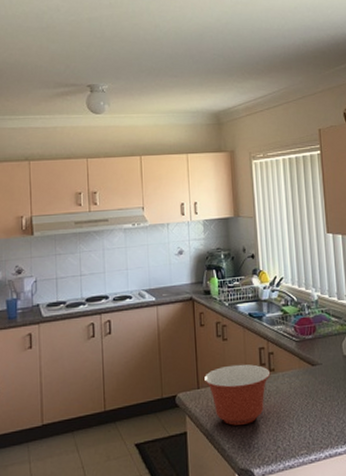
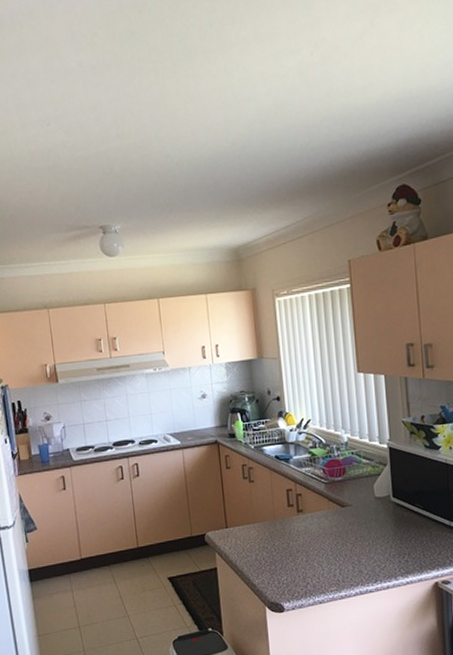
mixing bowl: present [203,364,271,425] -> none [231,505,299,563]

